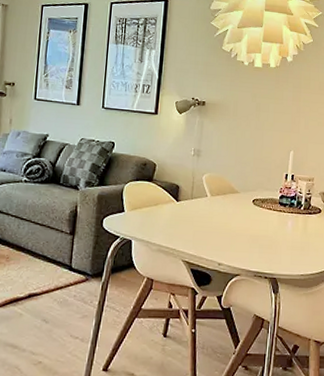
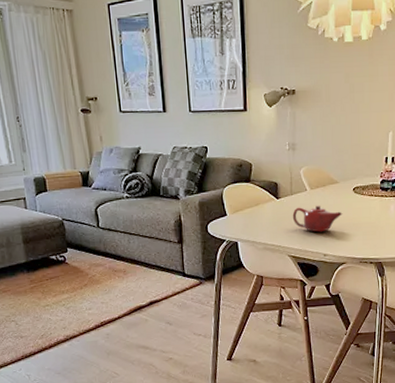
teapot: none [190,212,241,240] -> present [292,205,343,233]

